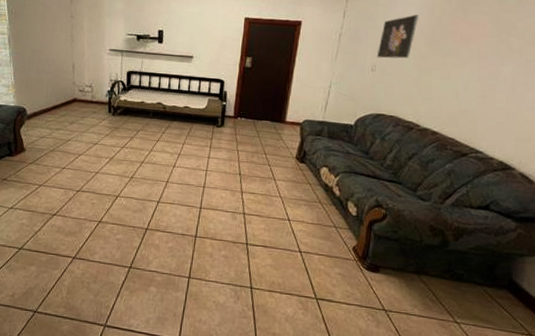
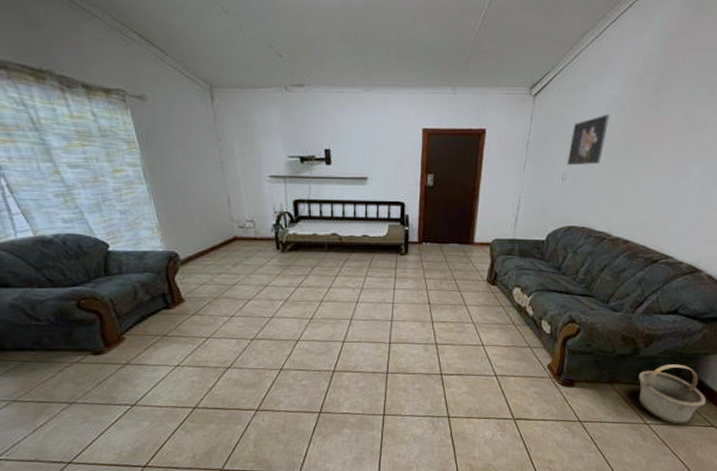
basket: none [447,261,522,328] -> present [638,364,706,424]

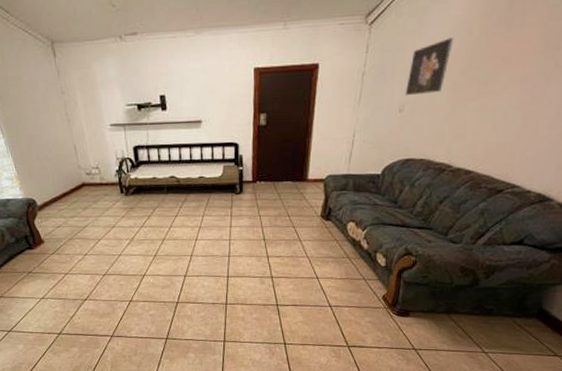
basket: present [638,364,706,424] -> none [477,295,550,353]

